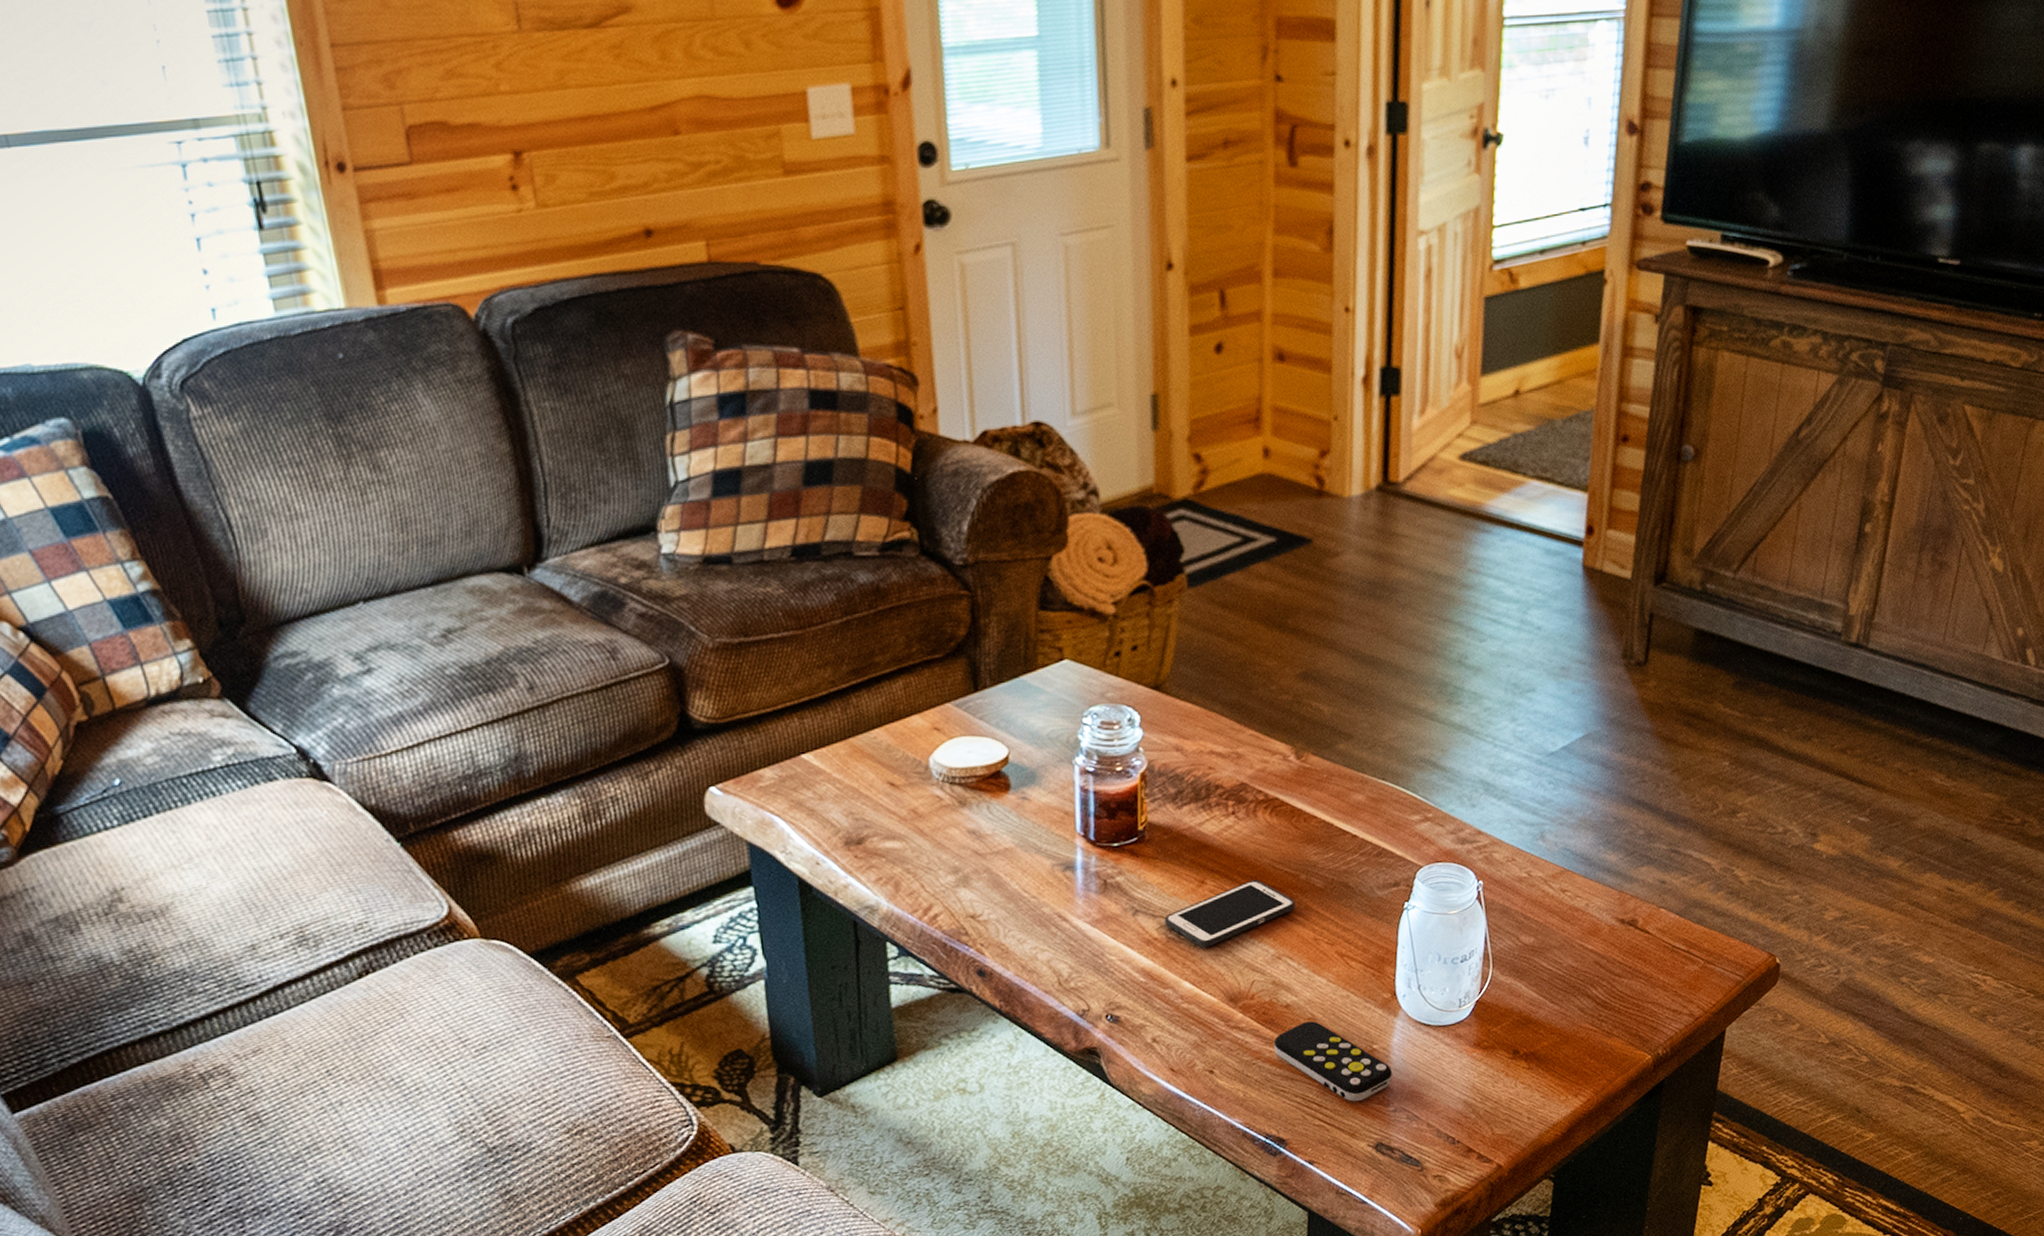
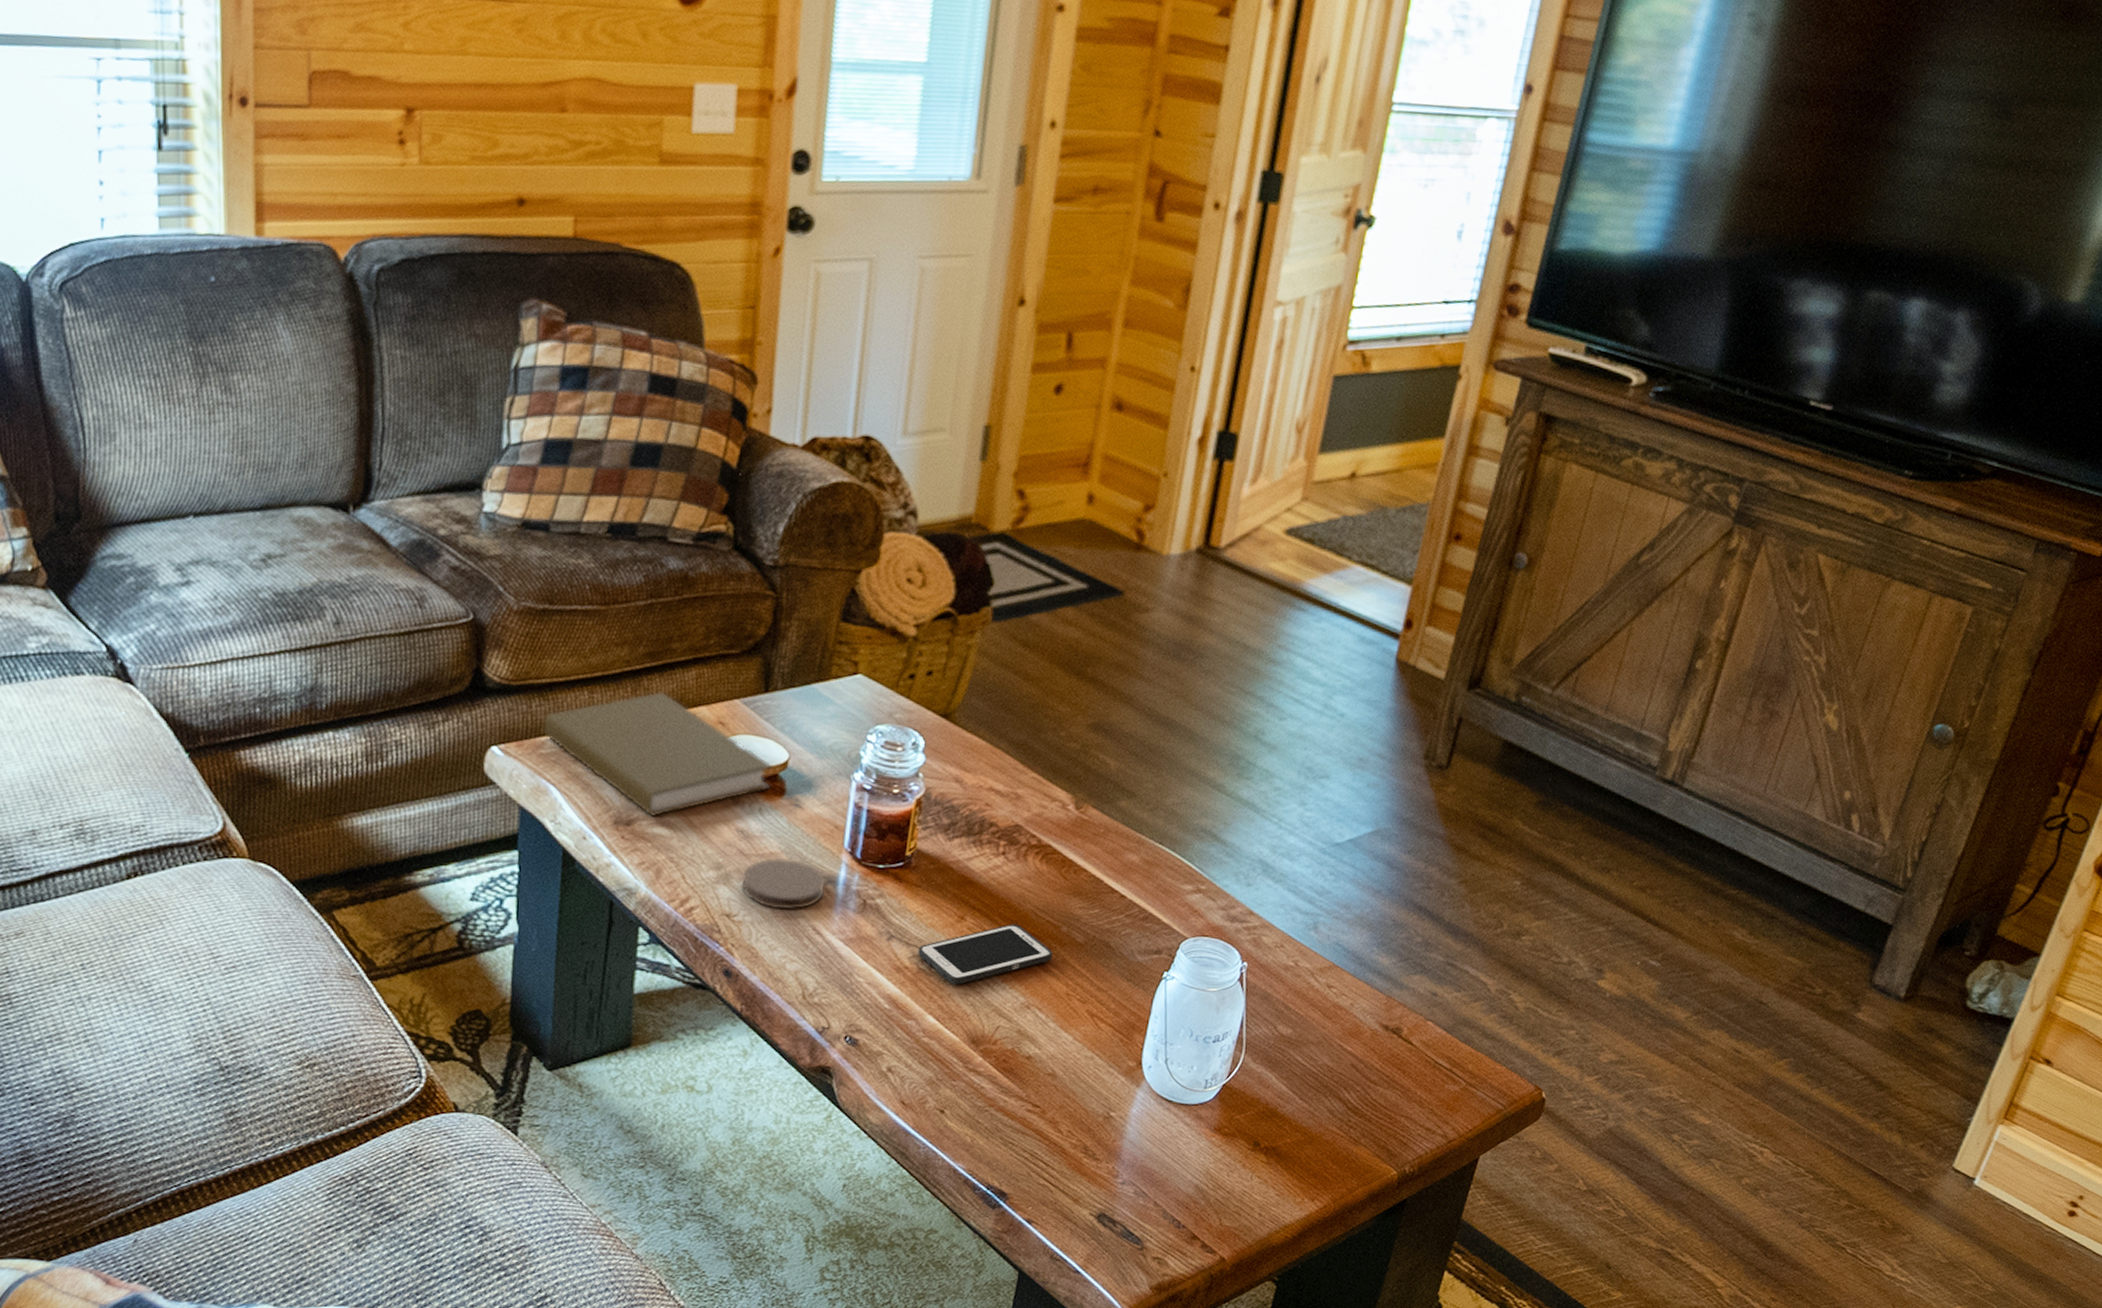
book: none [757,706,995,833] -> present [543,691,772,818]
coaster: none [980,851,1065,903] -> present [741,857,826,910]
remote control: present [1273,1021,1392,1102] -> none [1009,1077,1126,1168]

